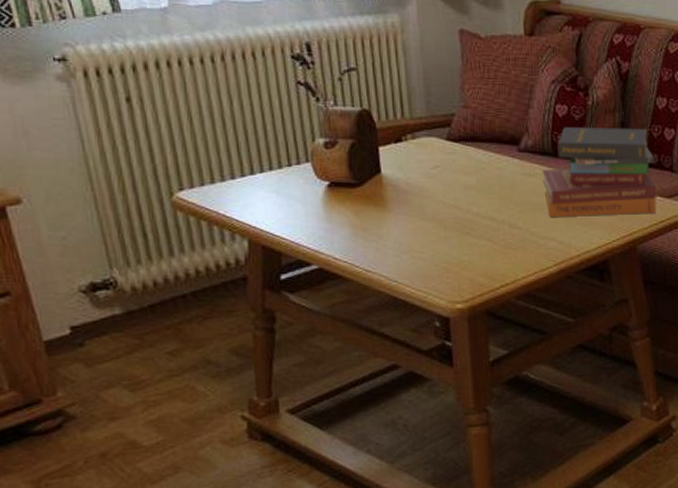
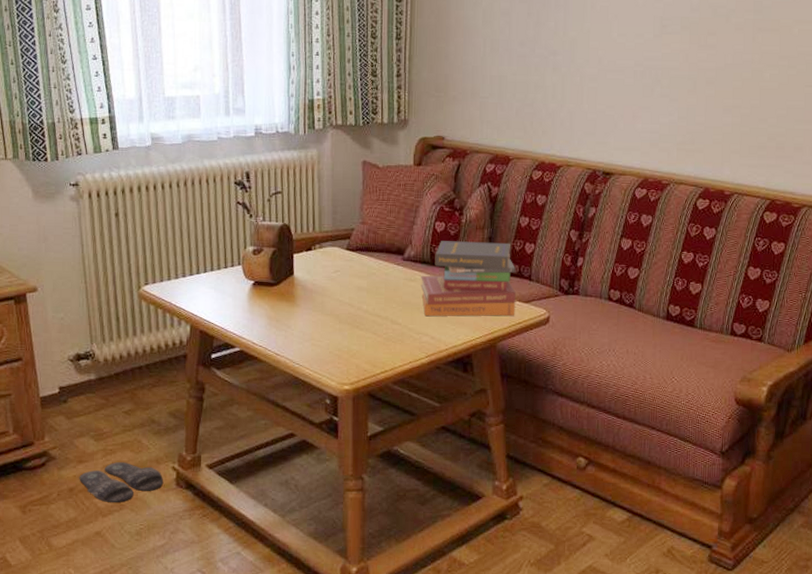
slippers: none [113,414,230,466] -> present [79,461,163,502]

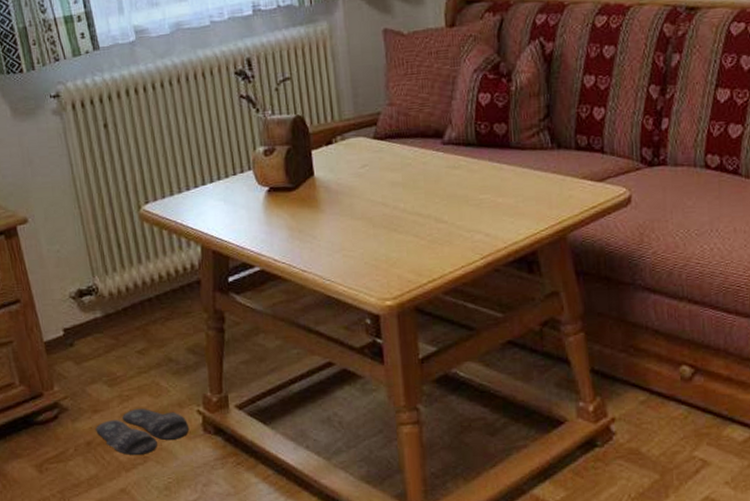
books: present [420,241,517,317] -> none [466,109,588,210]

